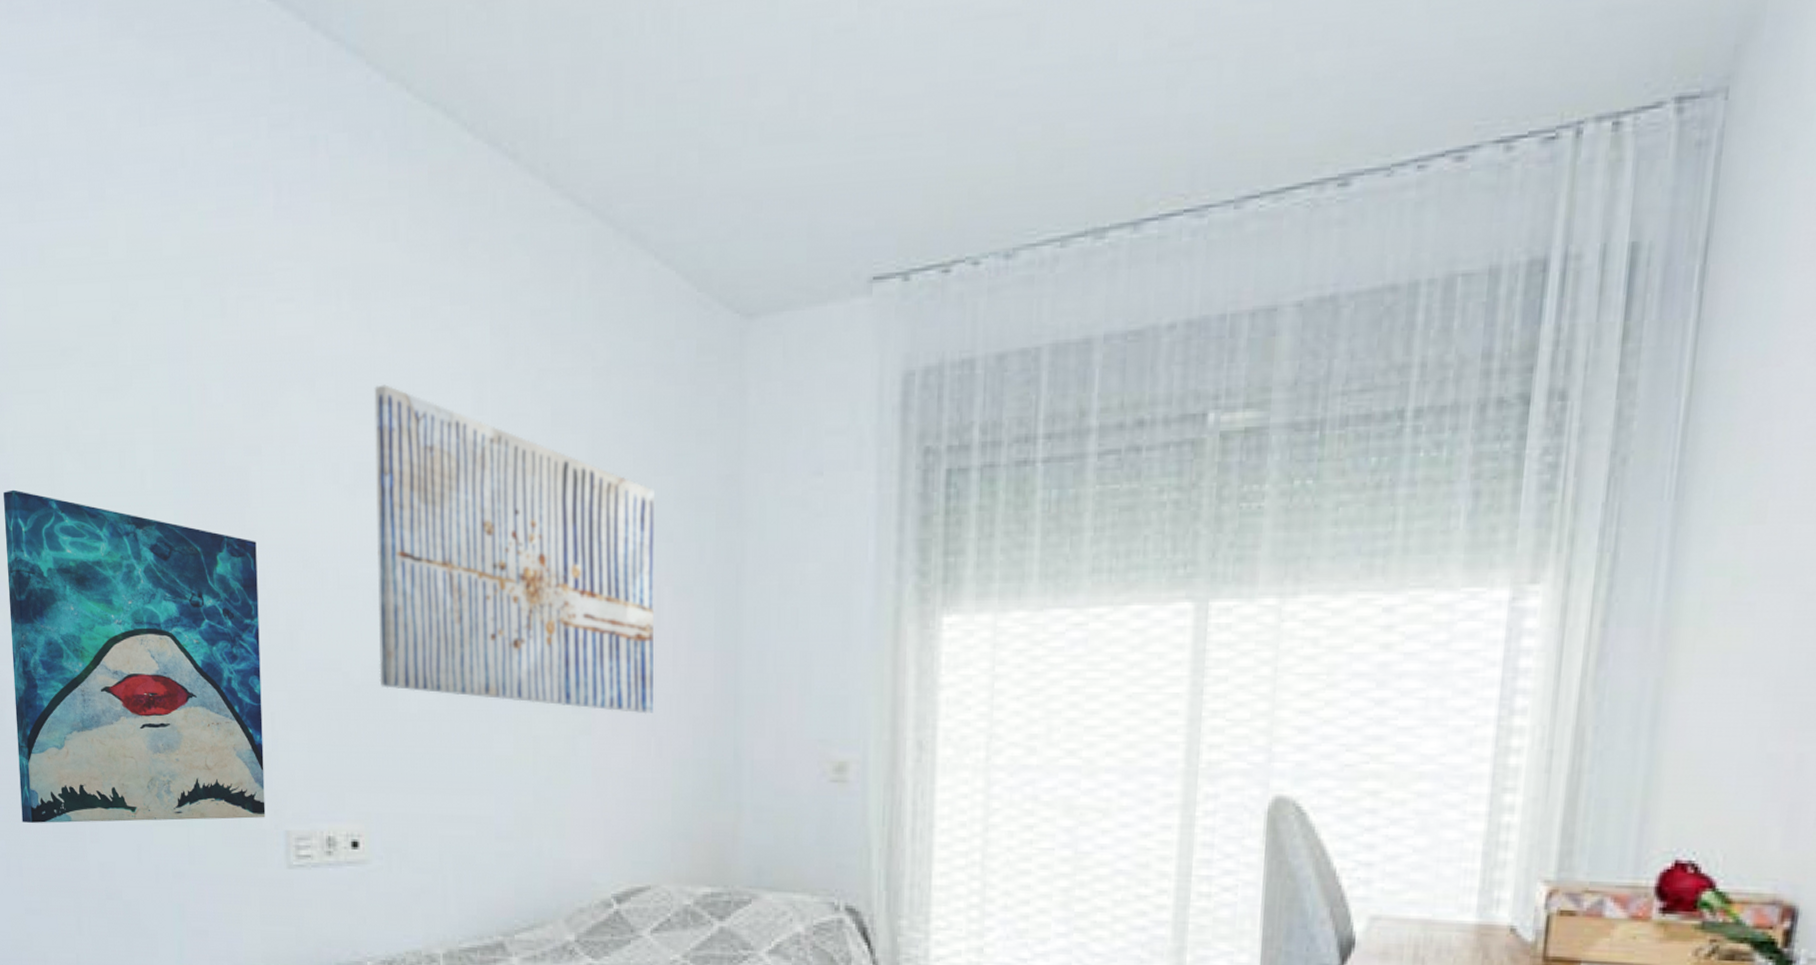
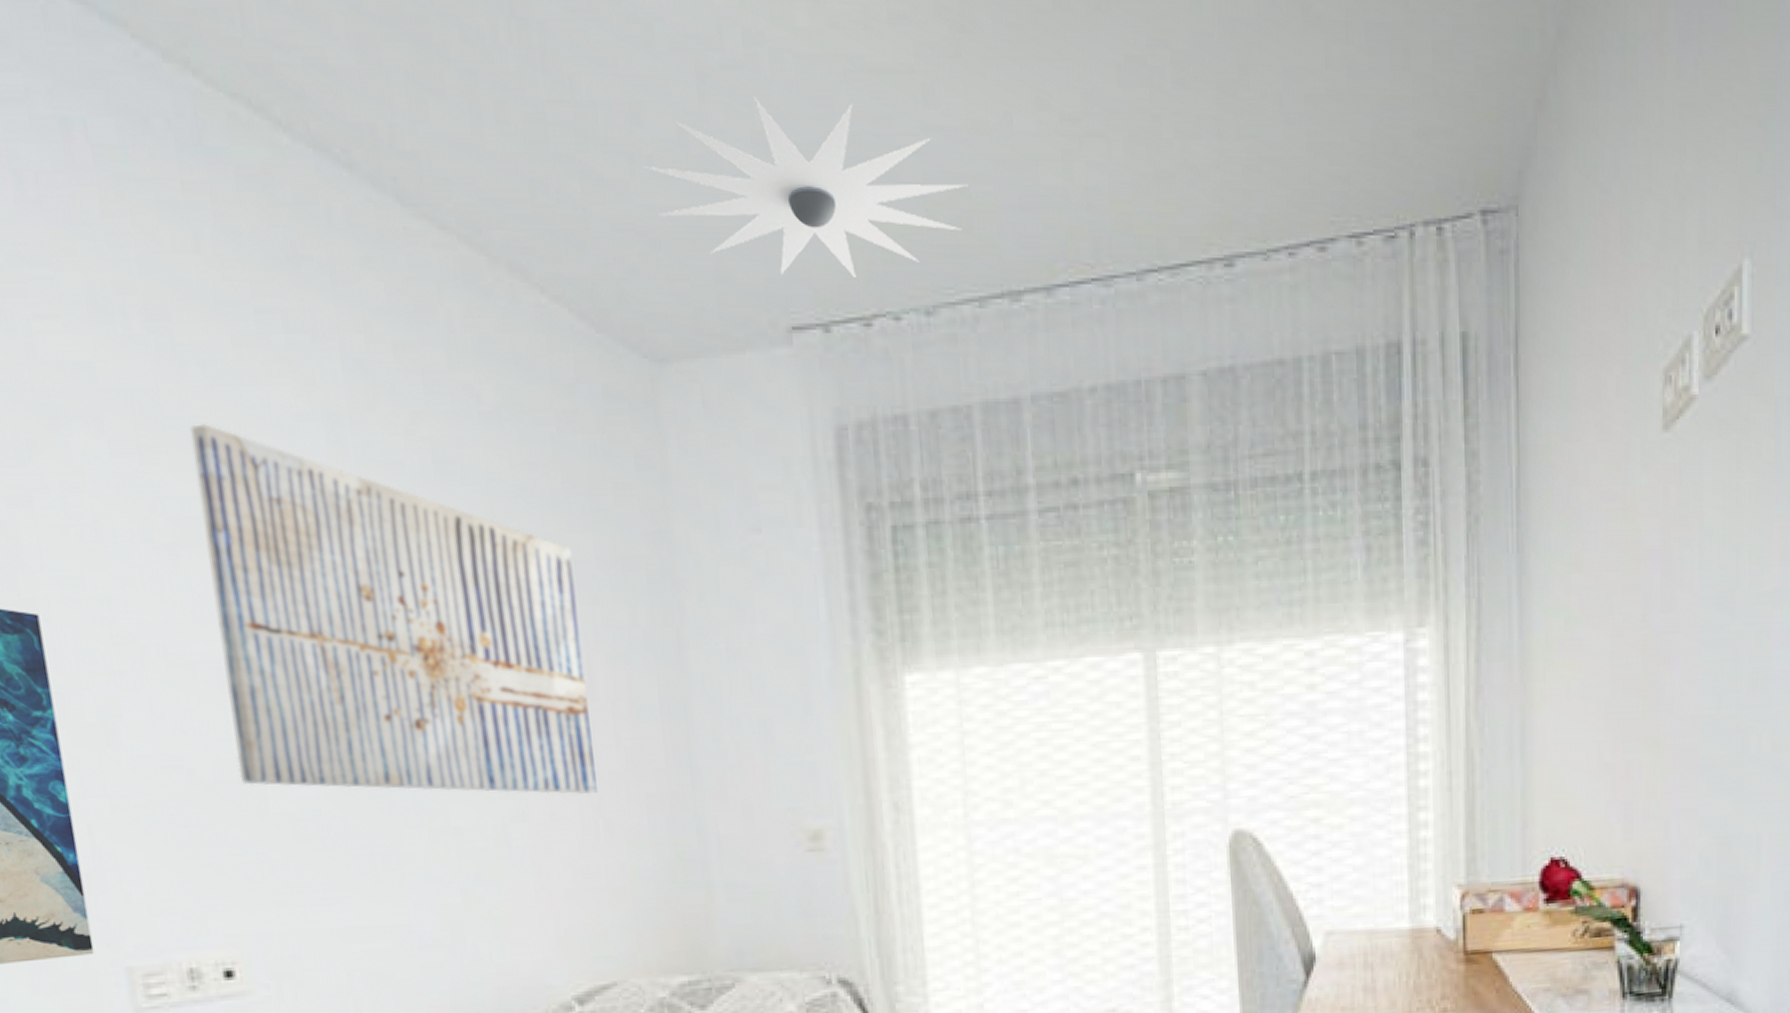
ceiling light: none [754,53,1064,227] -> present [642,96,969,279]

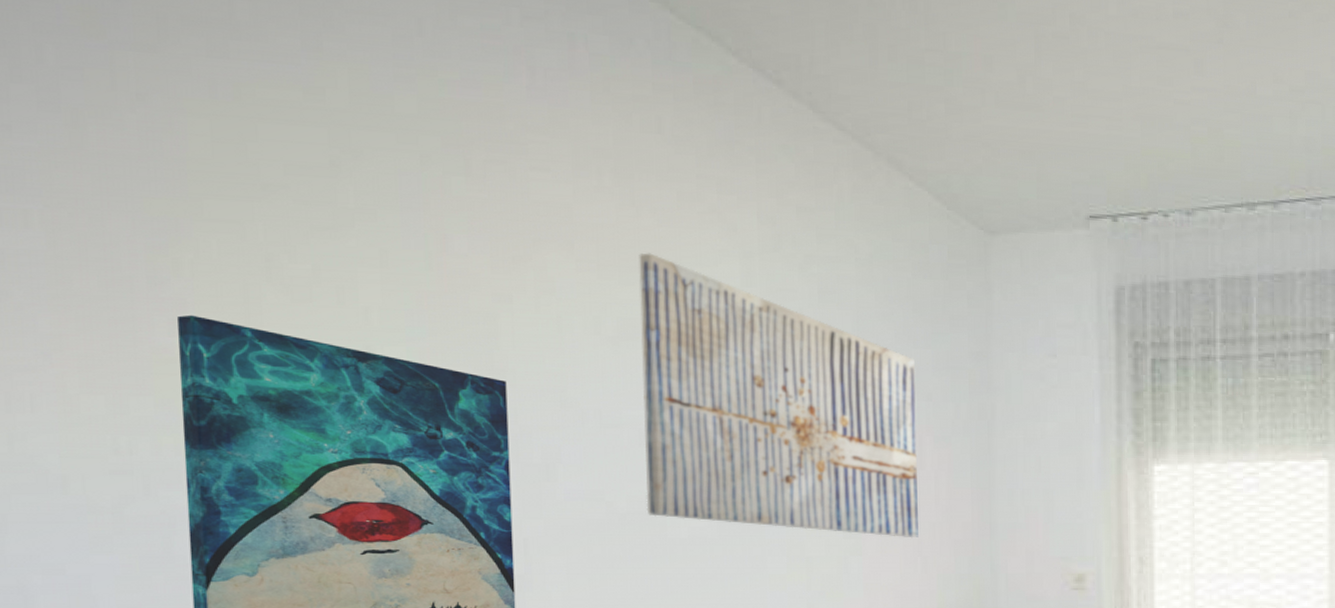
ceiling light: present [642,96,969,279] -> none [991,58,1223,186]

